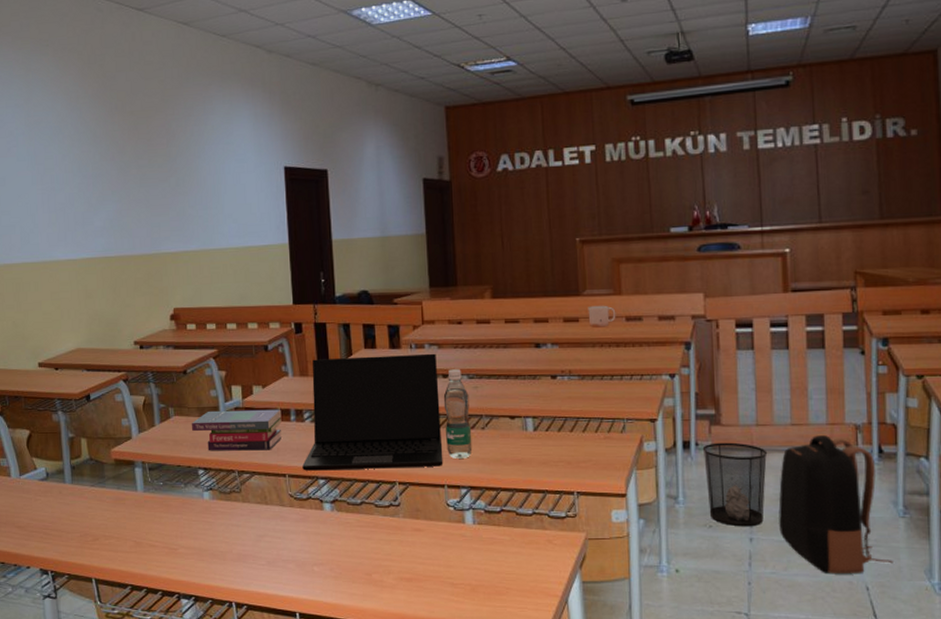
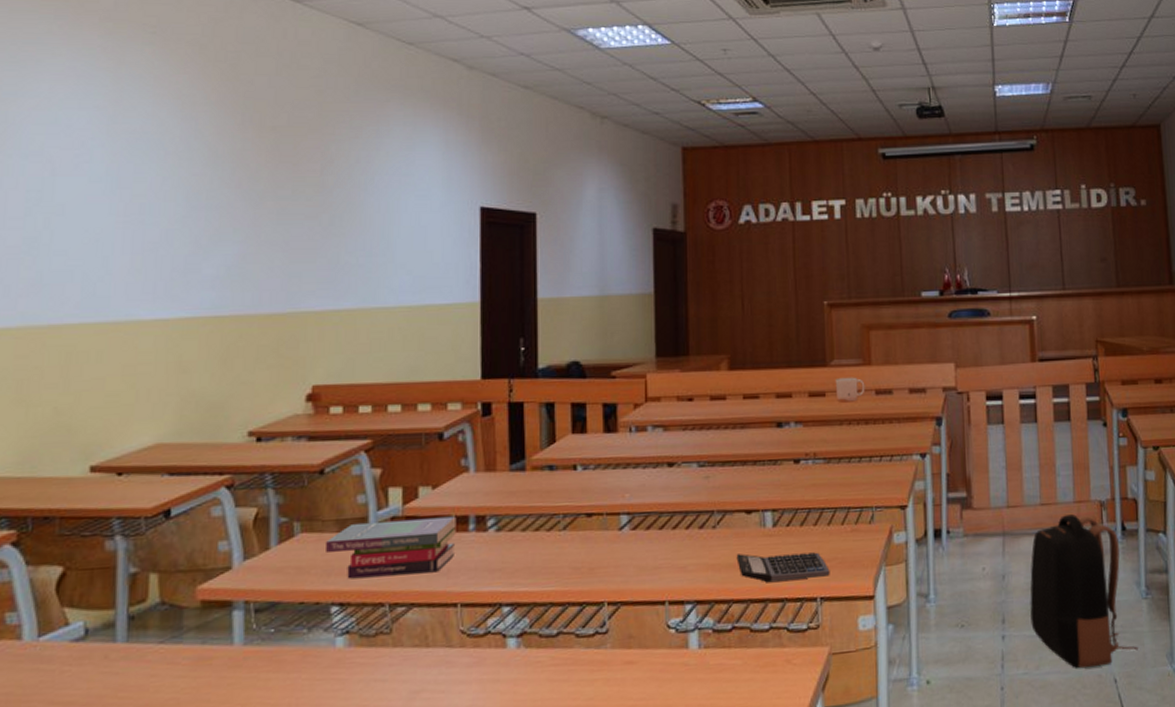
laptop: present [302,353,443,471] -> none [481,437,665,597]
bottle: present [443,369,473,459] -> none [667,455,701,567]
calculator: none [503,451,585,475] -> present [736,552,830,582]
waste bin: present [702,442,768,527] -> none [954,527,1019,624]

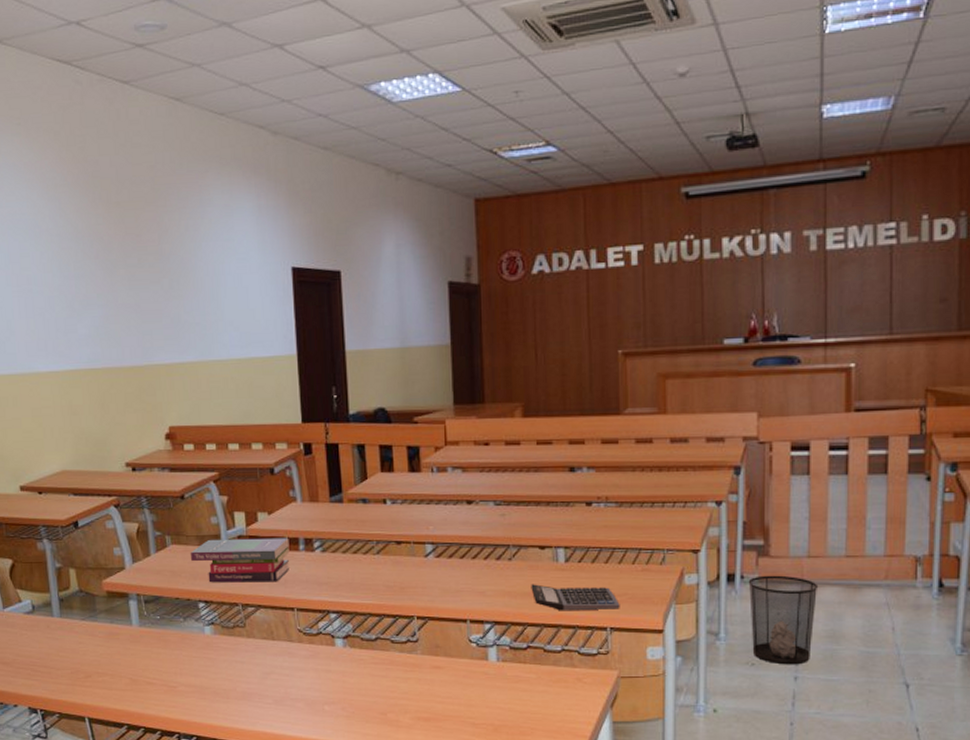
mug: present [835,377,866,403] -> none [629,425,660,450]
waste bin: none [954,527,1019,624] -> present [748,575,819,665]
backpack: present [1030,514,1138,668] -> none [827,568,946,714]

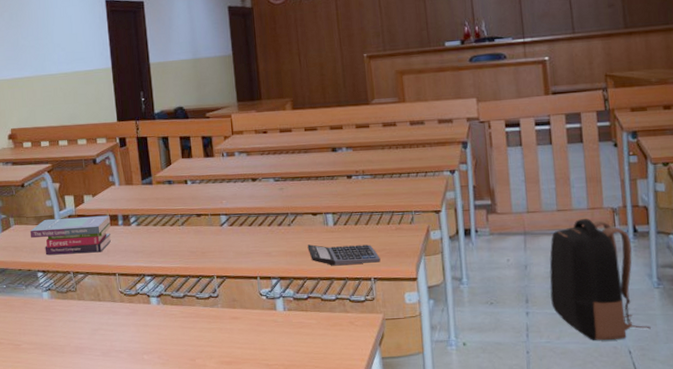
waste bin: present [748,575,819,665] -> none [481,228,538,303]
backpack: none [827,568,946,714] -> present [549,219,651,340]

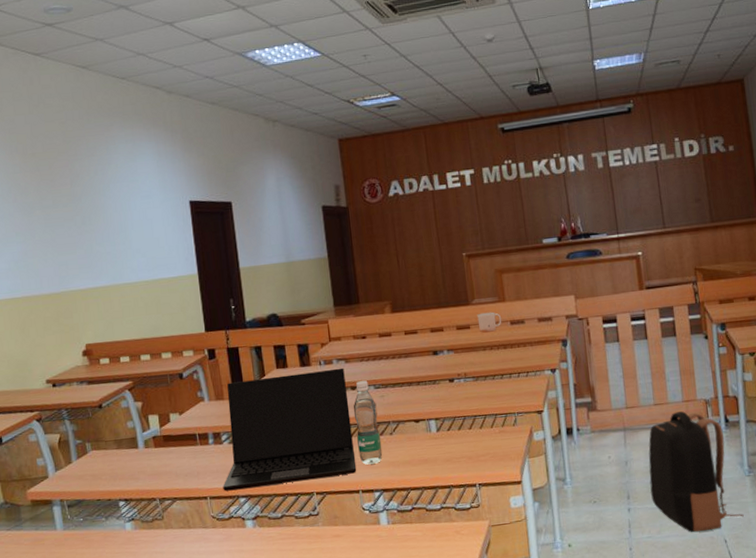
books: present [29,215,112,256] -> none [109,434,202,482]
laptop: none [130,160,255,270] -> present [223,367,357,492]
bottle: none [253,173,281,253] -> present [353,380,383,465]
calculator: present [307,244,381,265] -> none [410,449,485,474]
mug: none [376,112,402,132] -> present [477,312,502,333]

